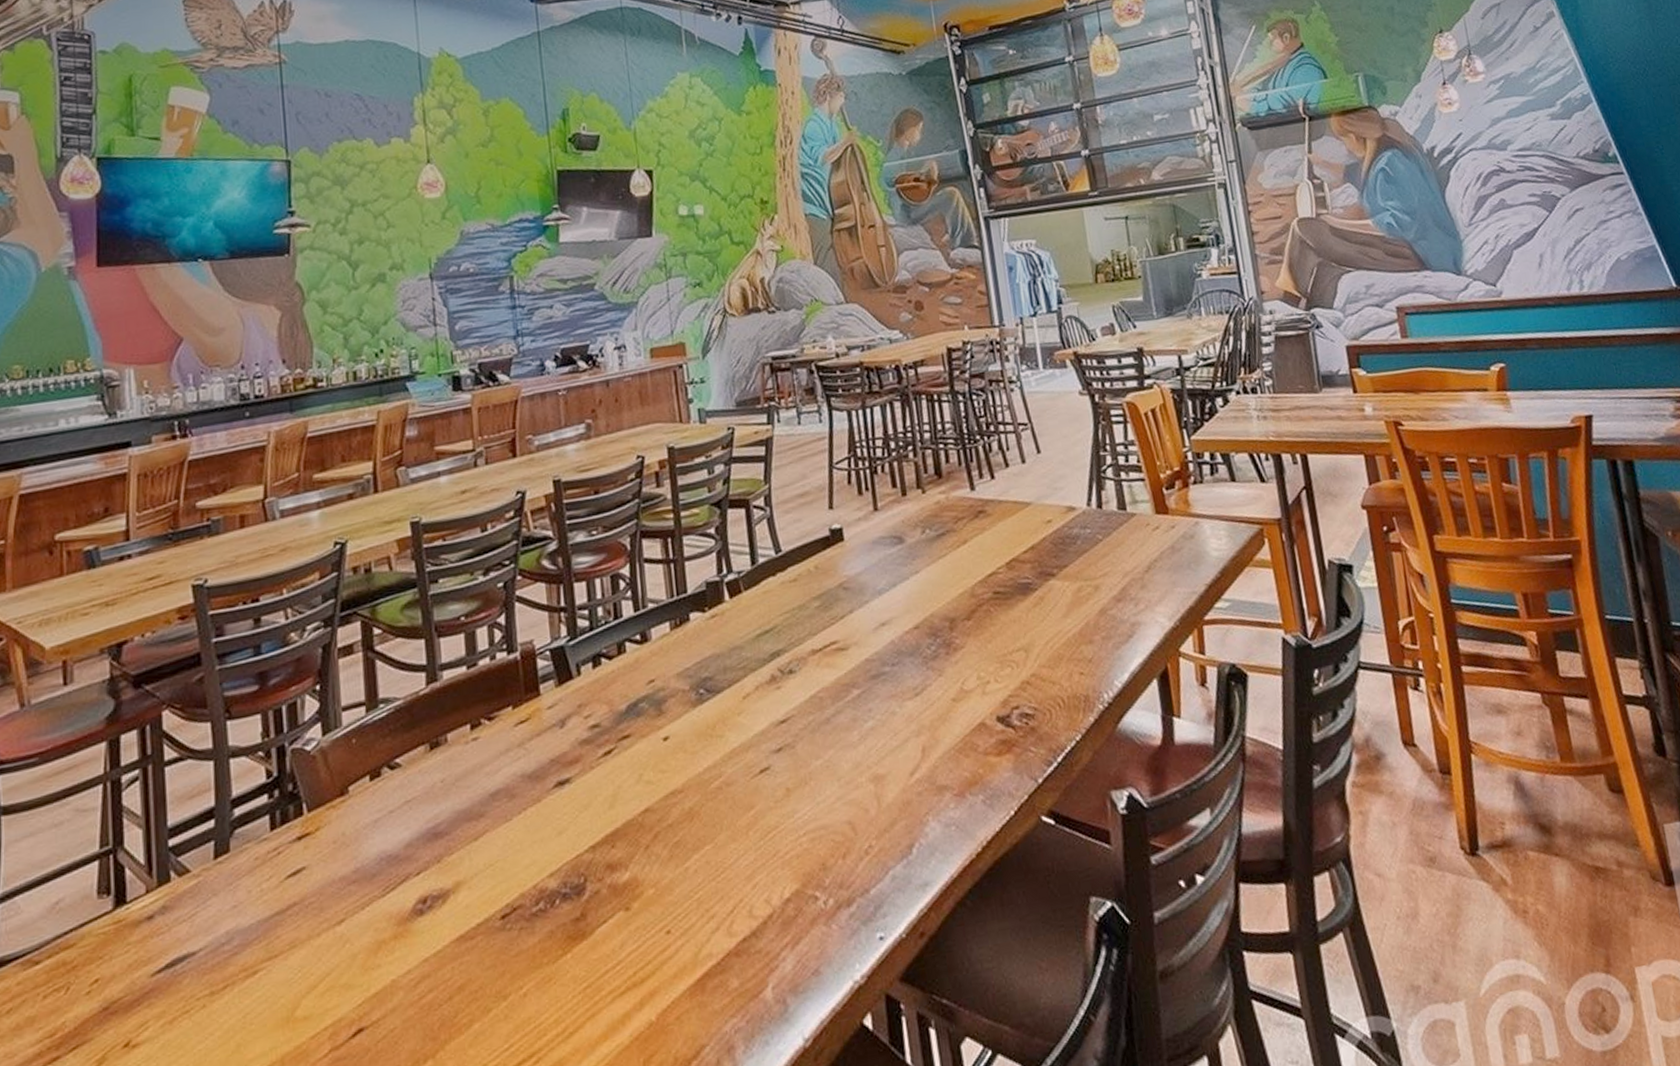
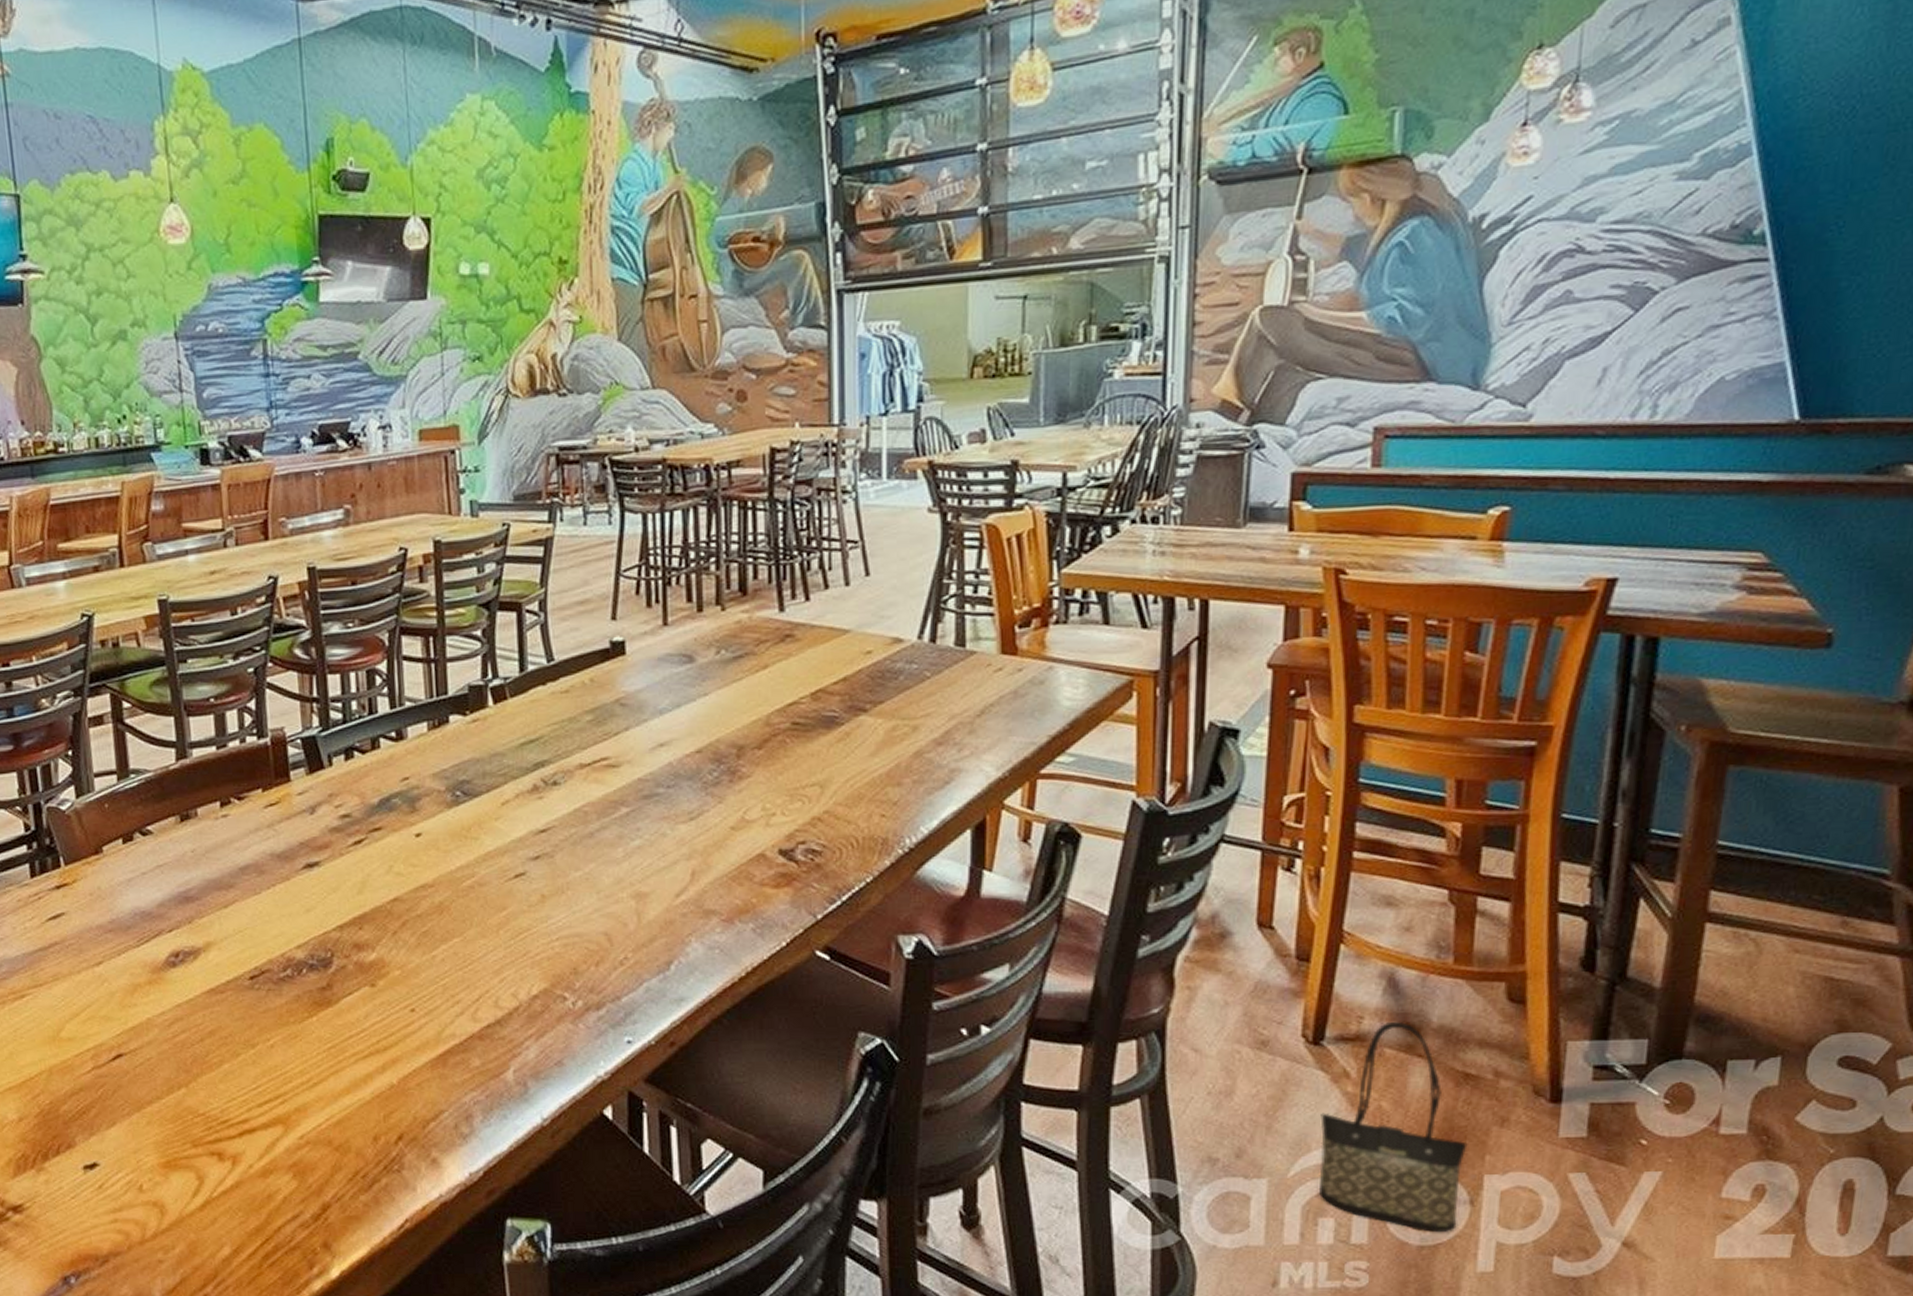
tote bag: none [1493,823,1627,1035] -> present [1319,1021,1468,1233]

